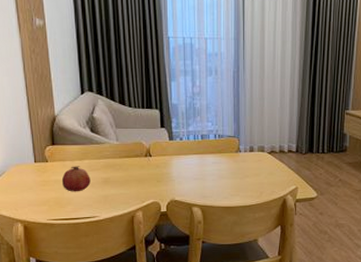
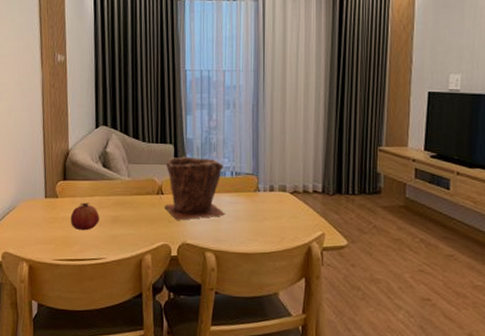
plant pot: none [152,121,211,180] -> present [165,156,226,220]

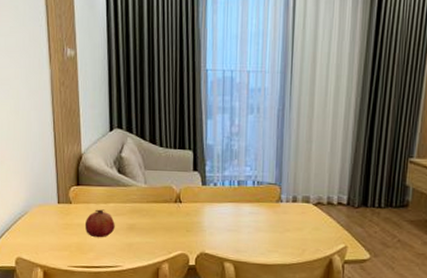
plant pot: present [165,156,226,220] -> none [183,163,247,230]

